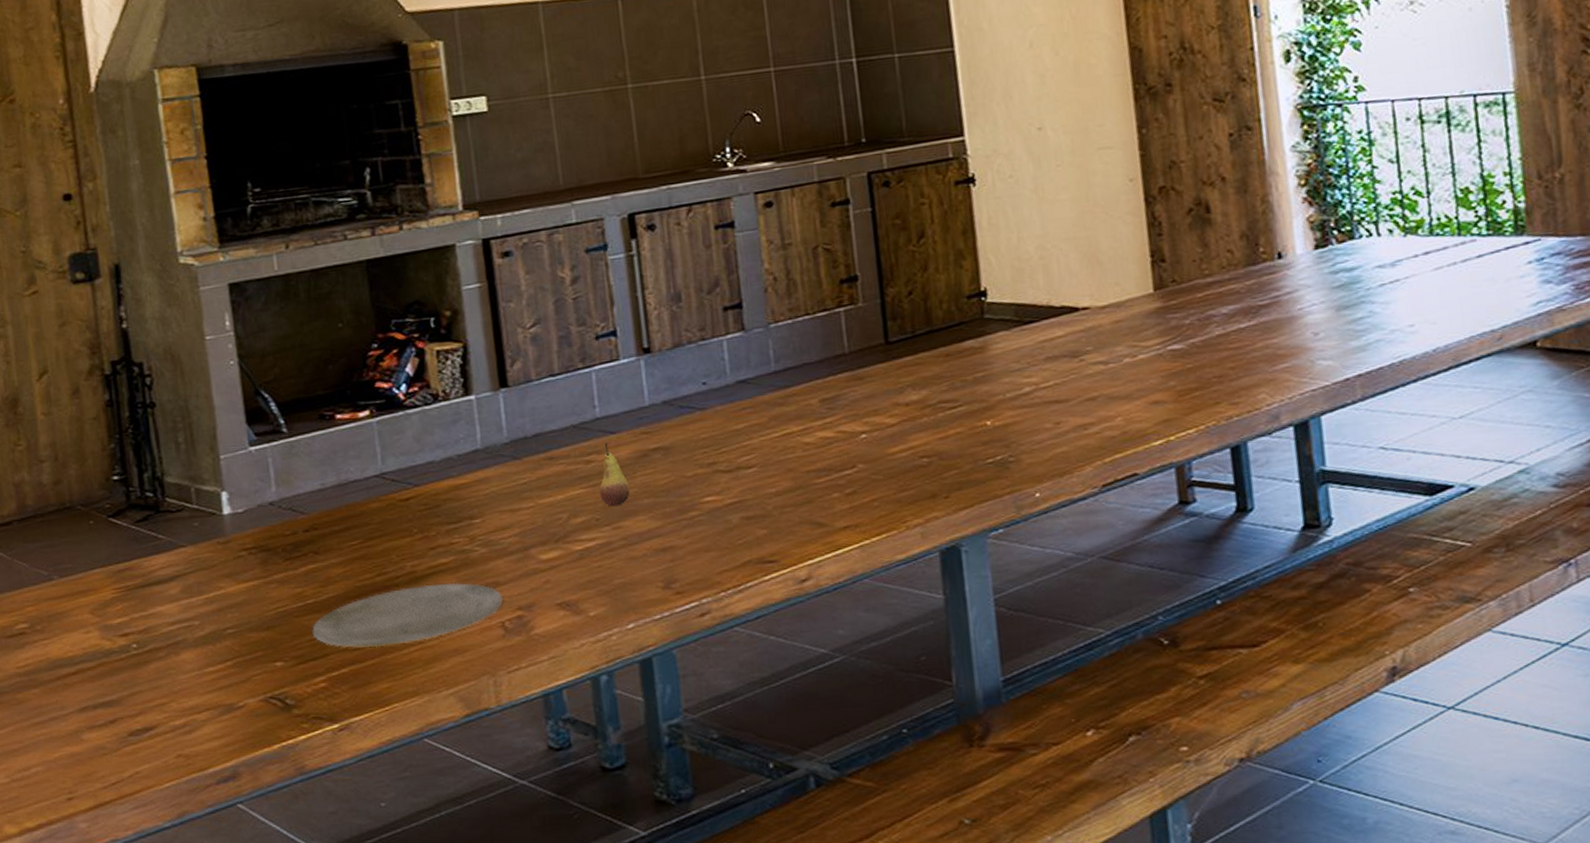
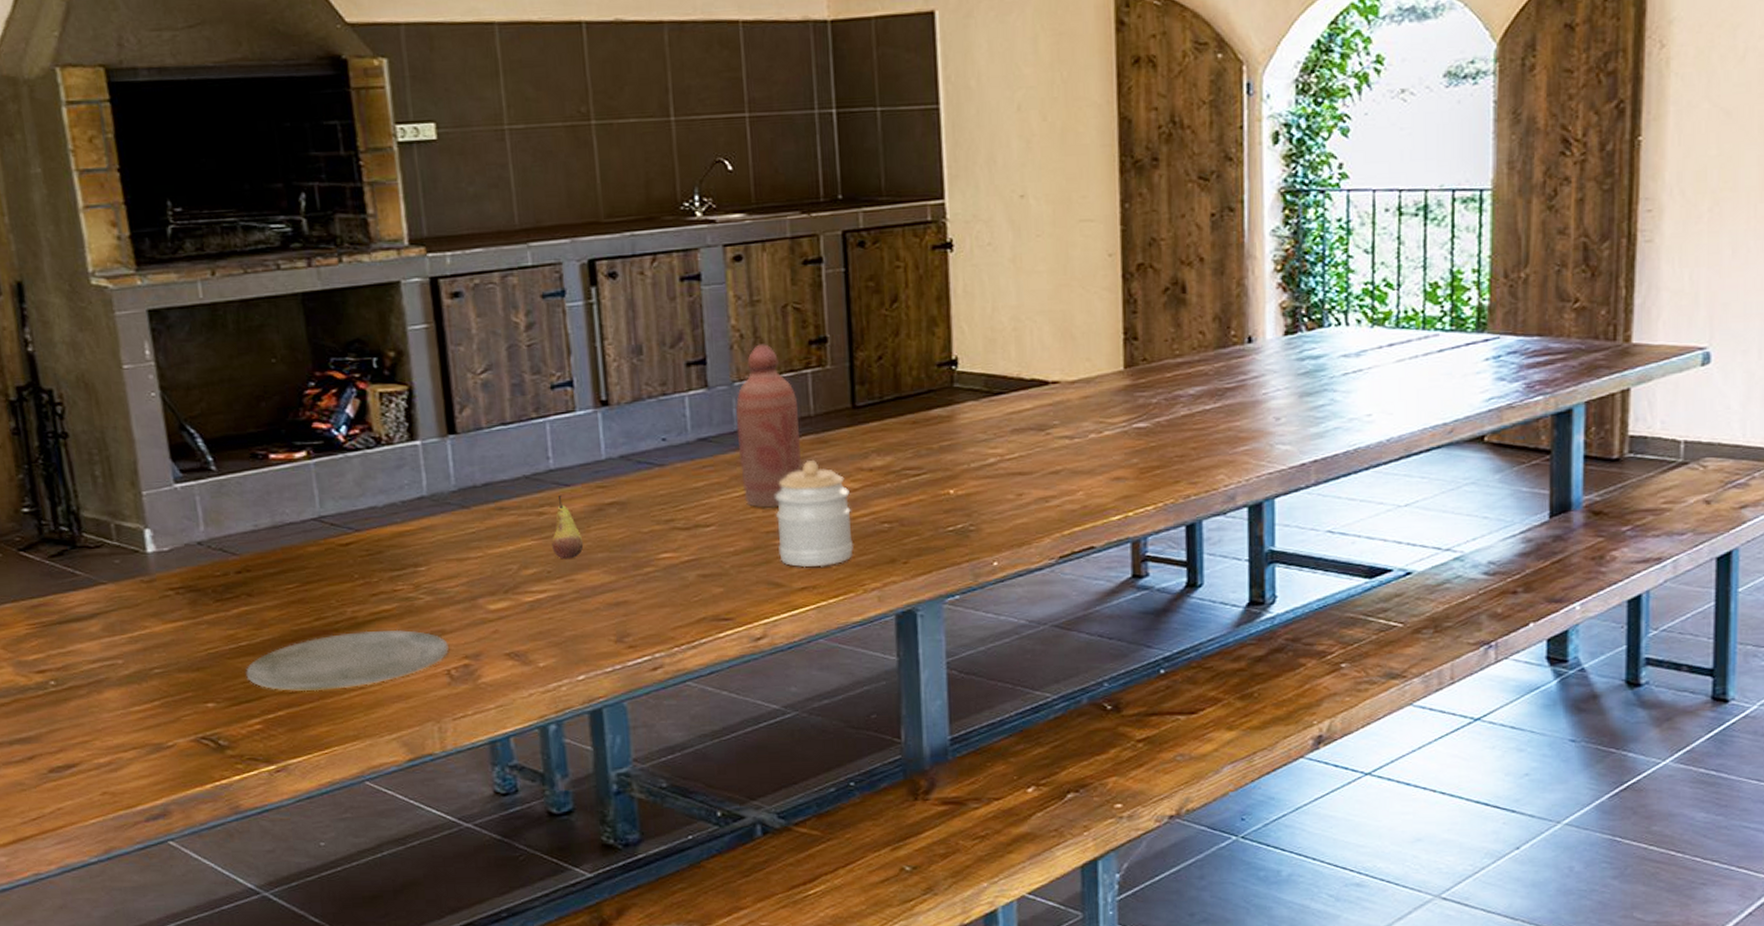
bottle: none [771,285,840,447] -> present [735,344,803,508]
jar: none [814,396,894,506] -> present [775,459,853,568]

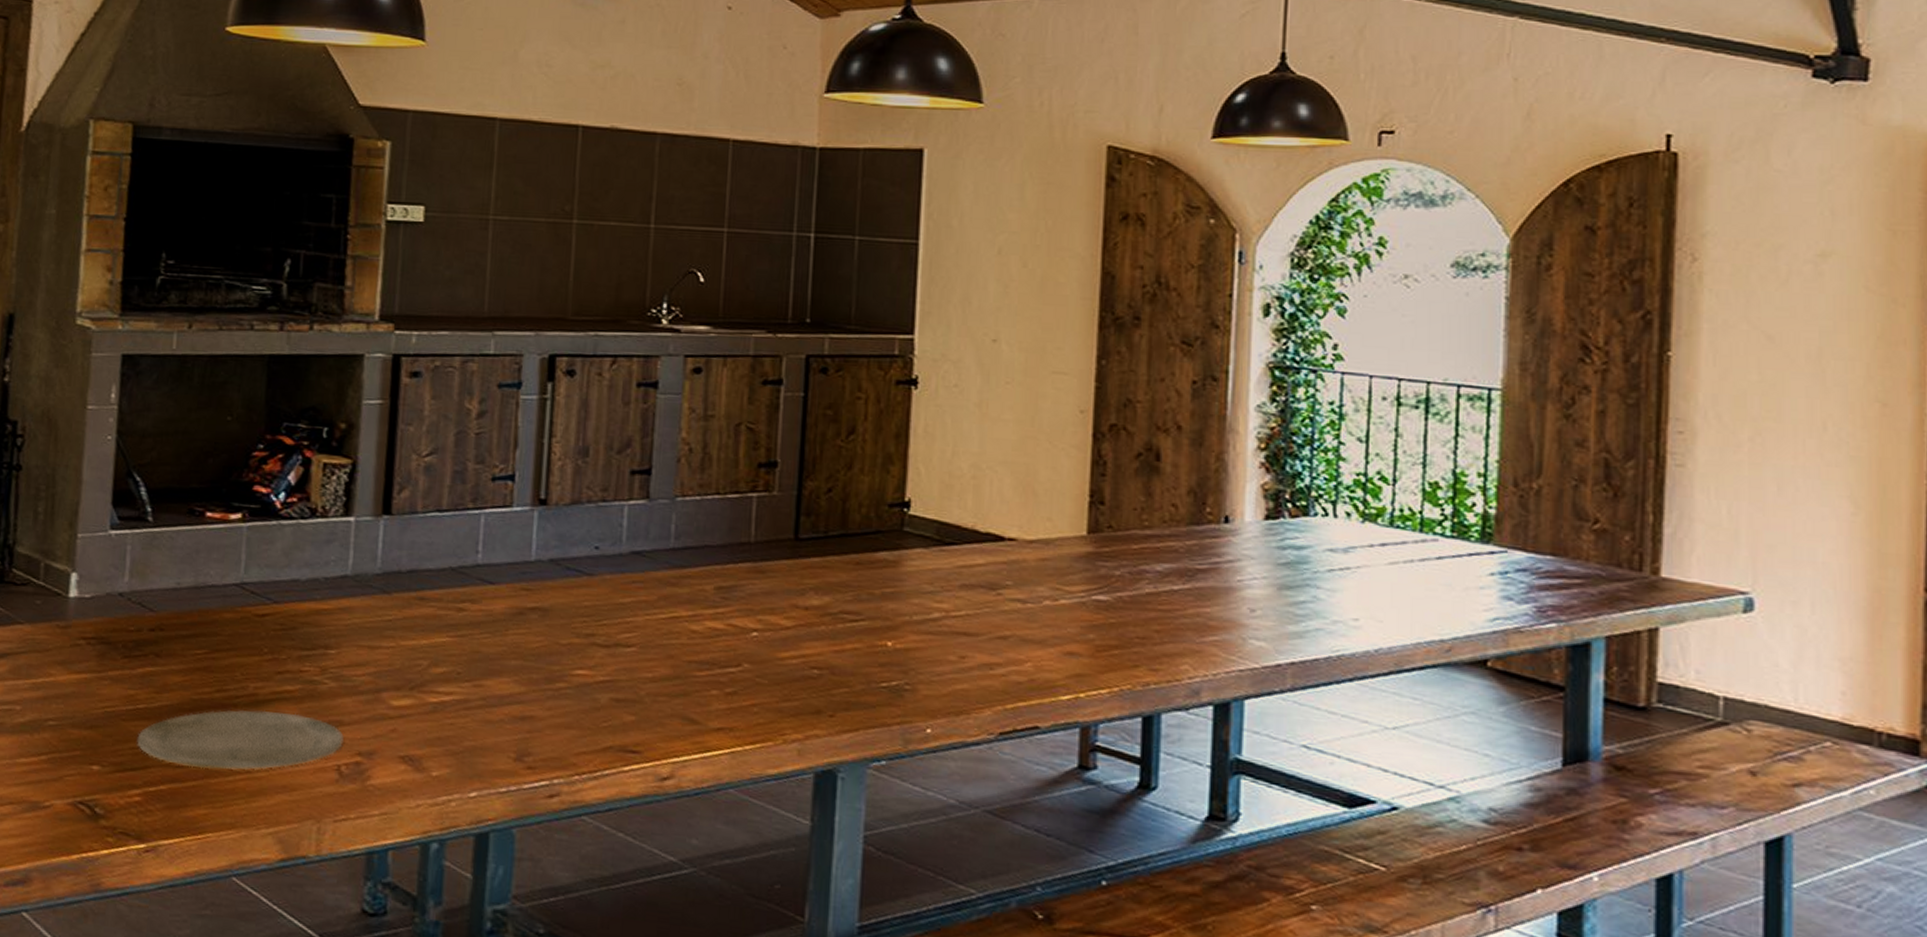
fruit: present [552,496,584,560] -> none [466,593,499,663]
bottle: present [735,344,803,508] -> none [670,460,738,636]
jar: present [775,459,853,568] -> none [698,589,781,708]

